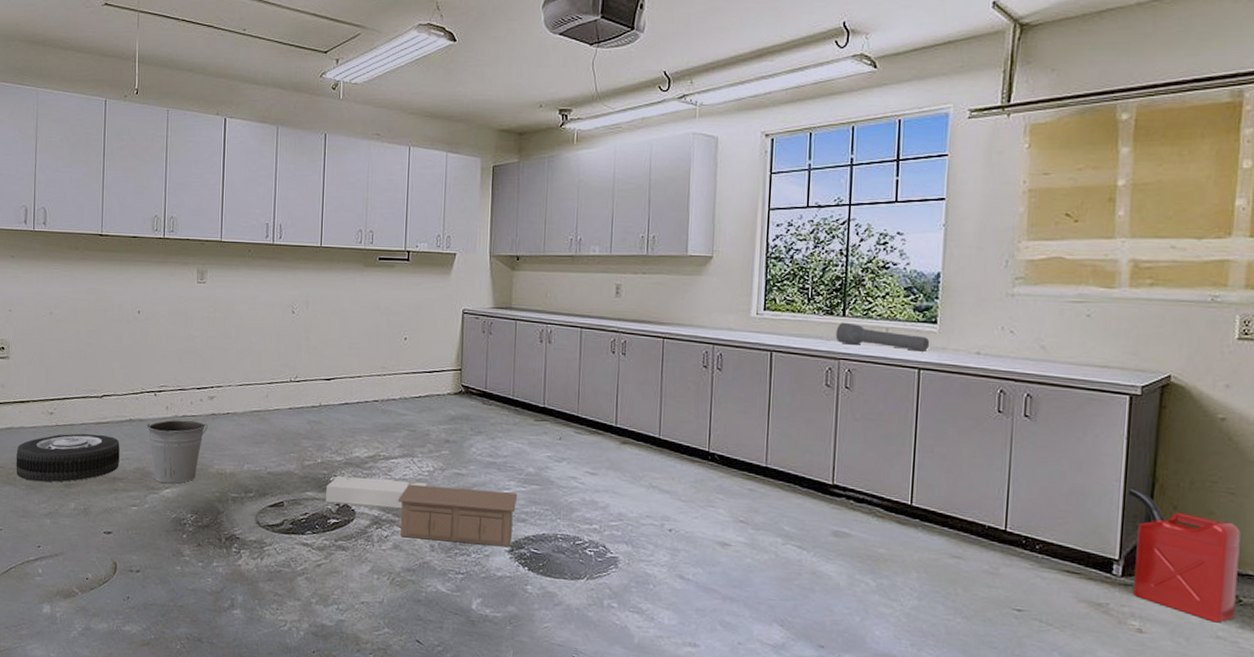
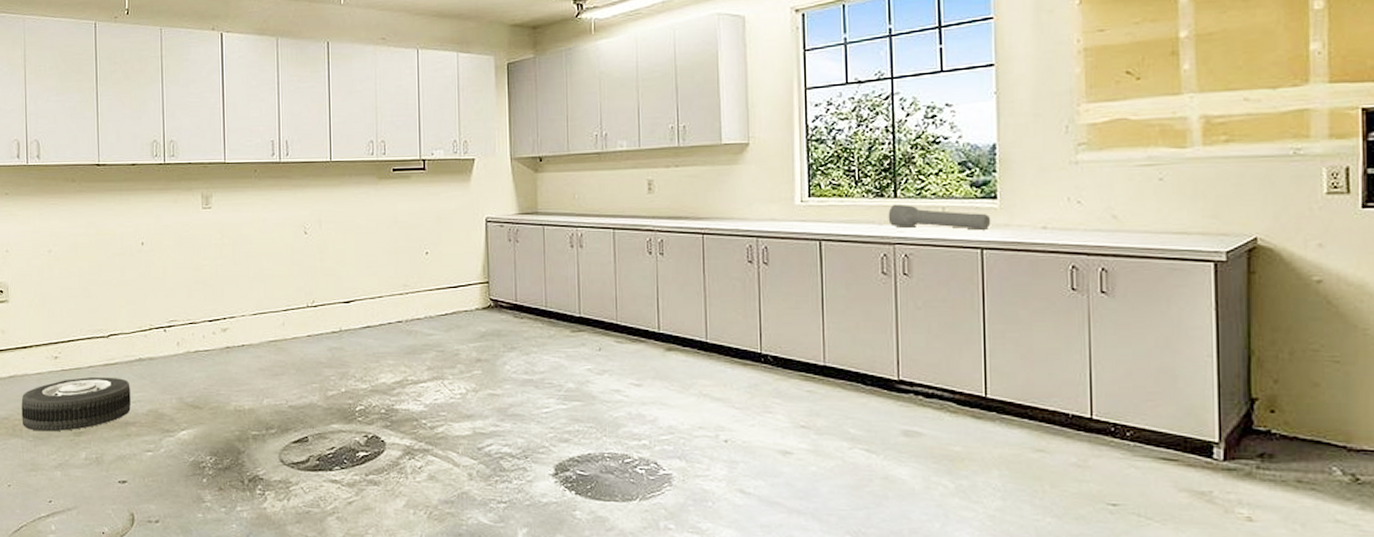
bucket: present [147,419,208,484] -> none [157,355,222,425]
storage bin: present [326,473,428,509] -> none [353,402,461,436]
storage bin: present [398,484,518,547] -> none [430,409,559,471]
fuel can: present [1129,487,1241,623] -> none [1223,362,1353,505]

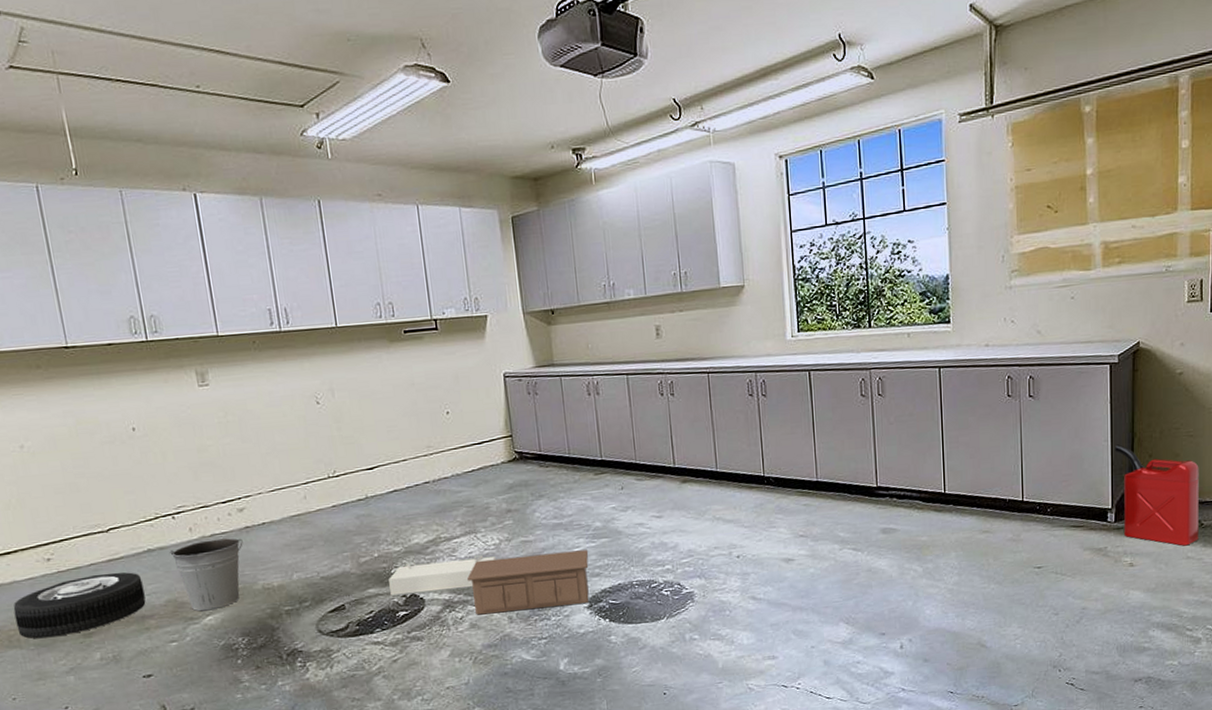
bucket: none [157,355,222,425] -> present [169,537,243,612]
storage bin: none [353,402,461,436] -> present [388,555,496,596]
storage bin: none [430,409,559,471] -> present [467,550,589,615]
flashlight: present [888,205,991,230] -> none [864,333,946,354]
fuel can: none [1223,362,1353,505] -> present [1115,444,1199,546]

